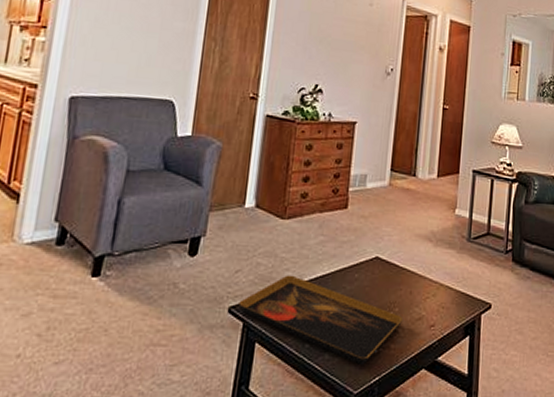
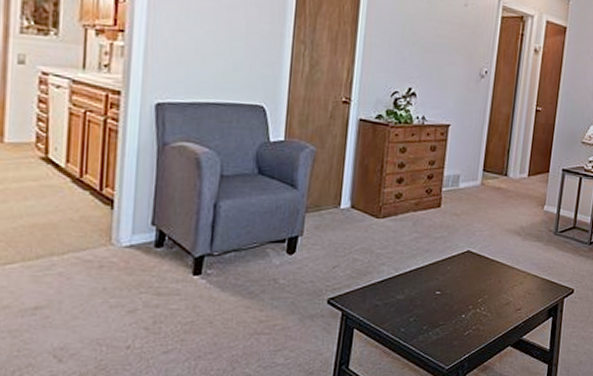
decorative tray: present [239,275,404,365] -> none [337,269,492,345]

